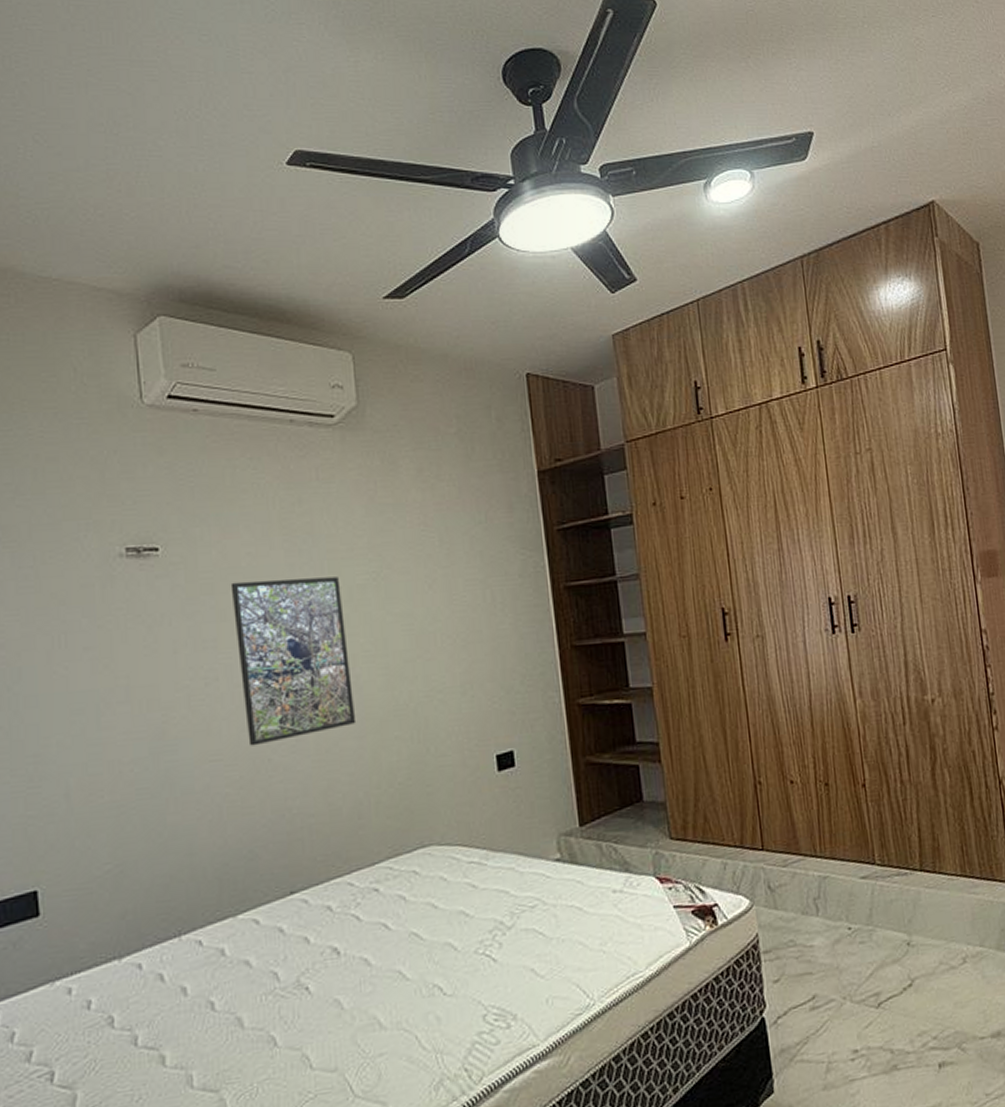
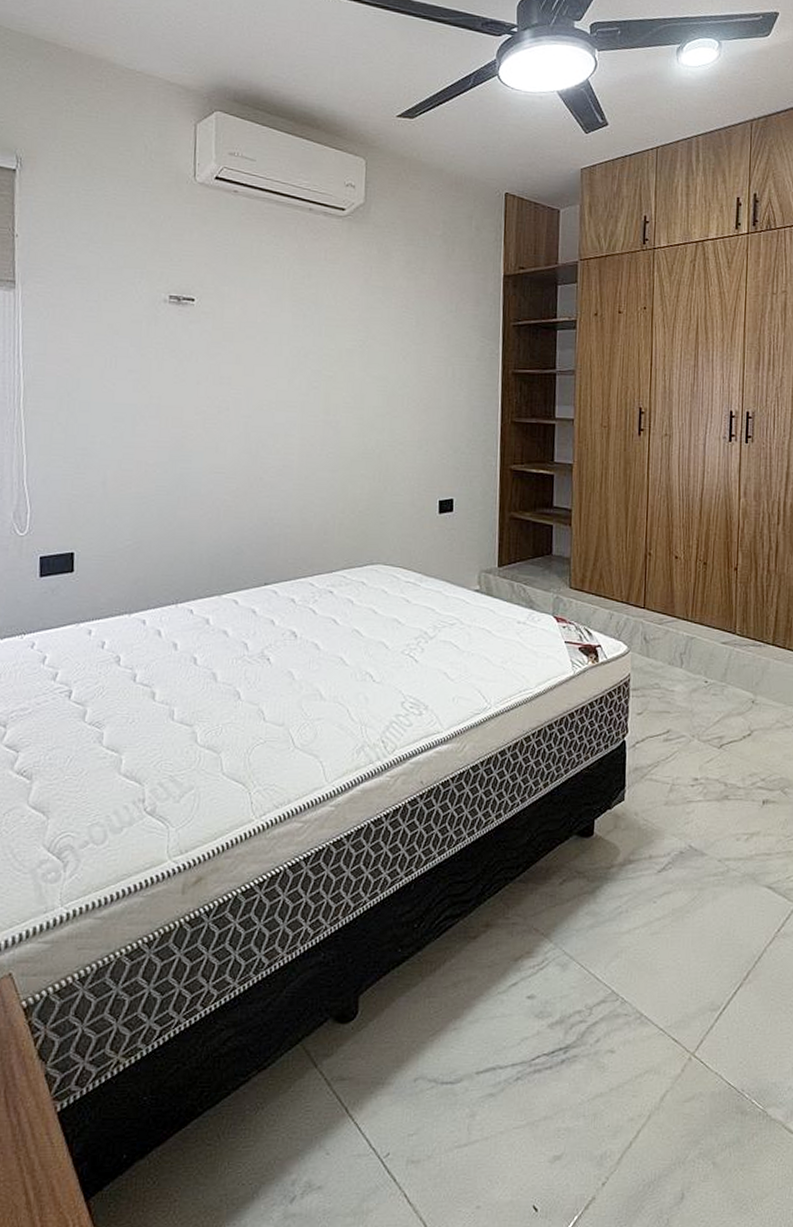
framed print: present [230,577,357,746] -> none [246,334,333,466]

